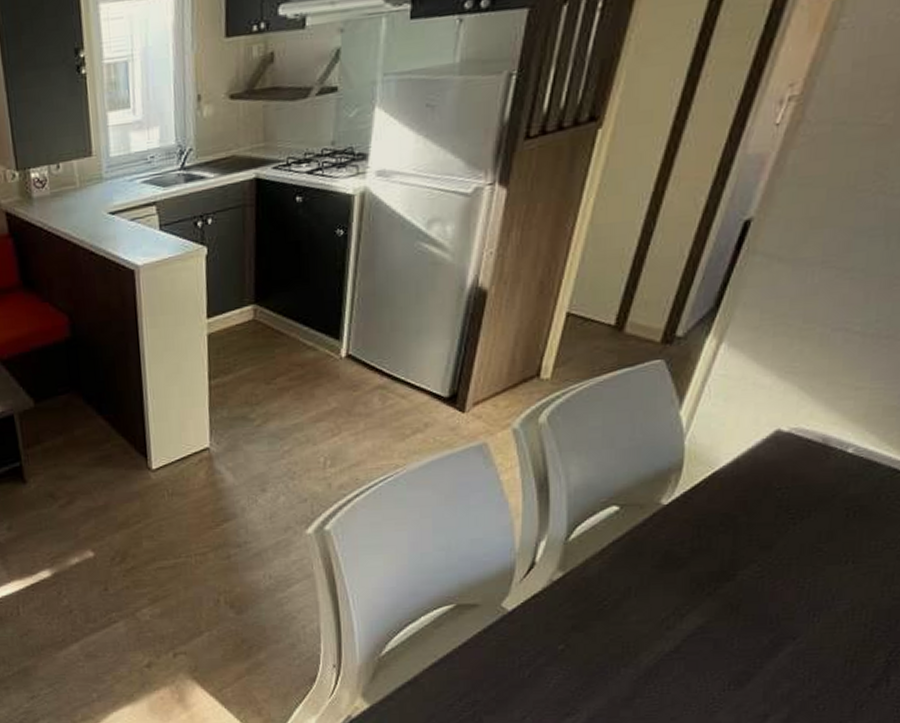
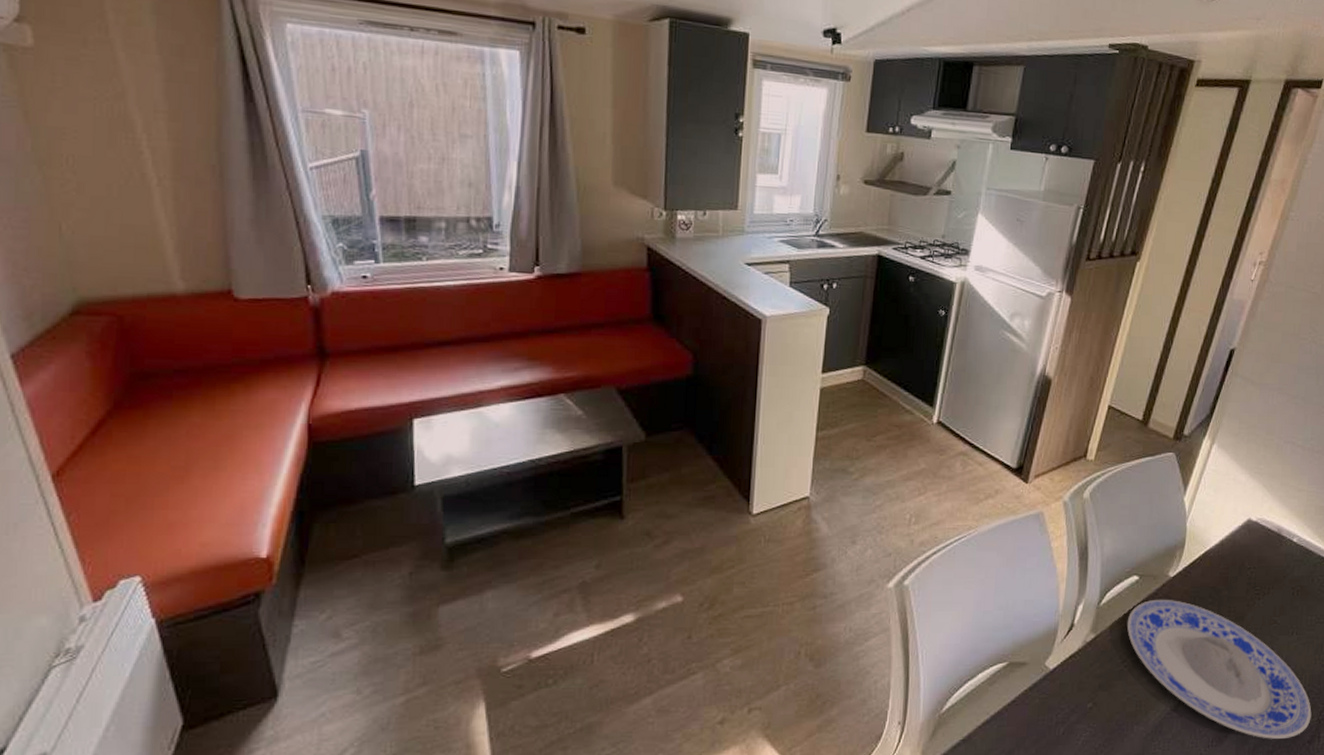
plate: none [605,530,877,683] -> present [1126,599,1312,739]

